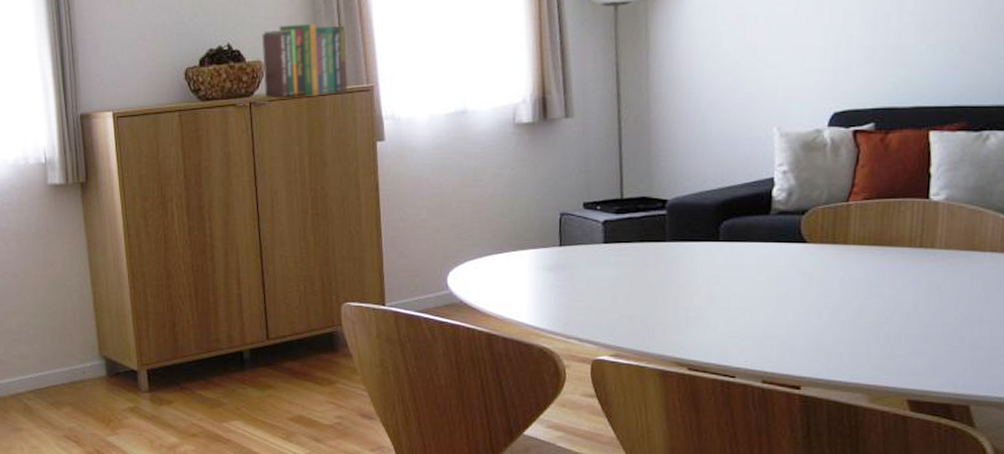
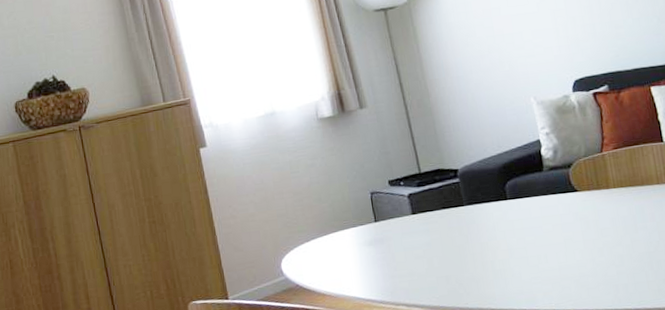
books: present [262,23,347,99] -> none [83,49,167,121]

